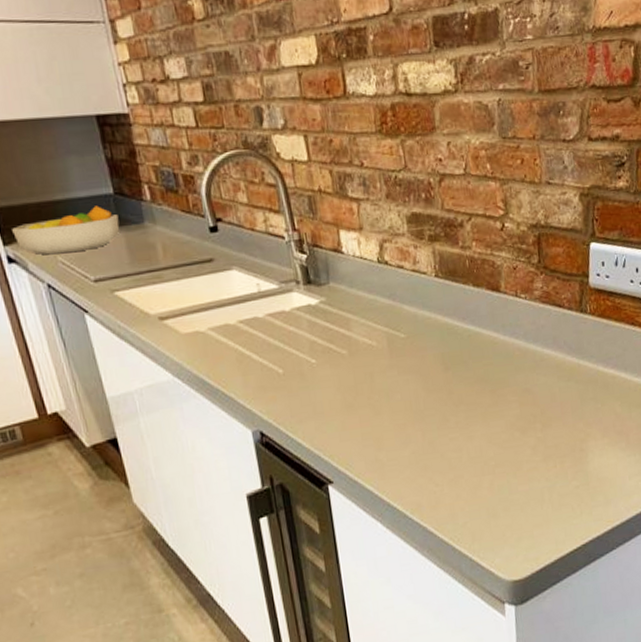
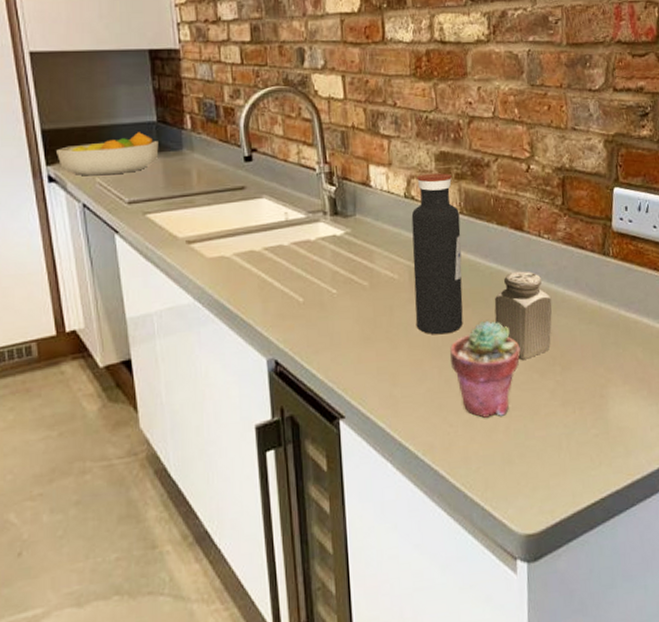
water bottle: none [386,235,444,399] -> present [411,173,463,335]
potted succulent: none [432,382,501,476] -> present [449,321,520,418]
salt shaker: none [473,332,532,419] -> present [494,271,552,360]

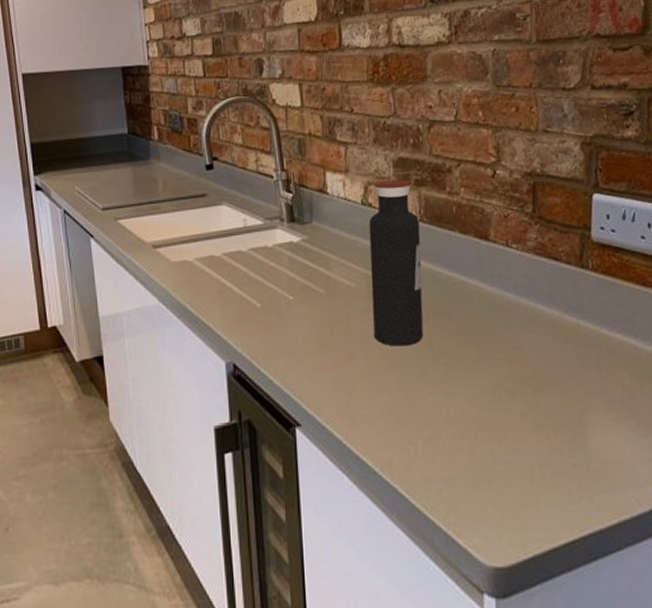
fruit bowl: present [56,132,159,176] -> none [43,143,129,185]
potted succulent: present [449,321,520,418] -> none [409,334,487,437]
salt shaker: present [494,271,552,360] -> none [457,282,522,377]

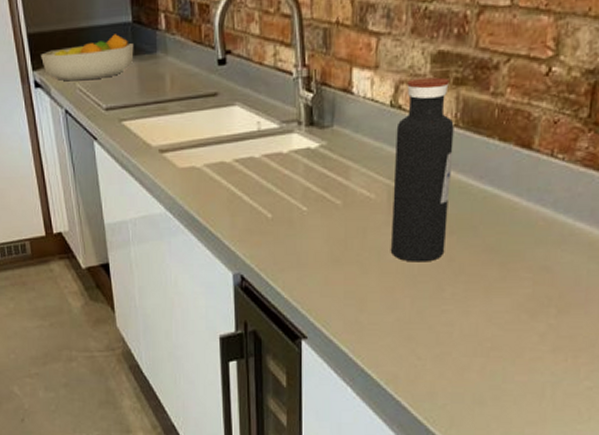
fruit bowl: none [43,143,129,185] -> present [41,34,134,82]

